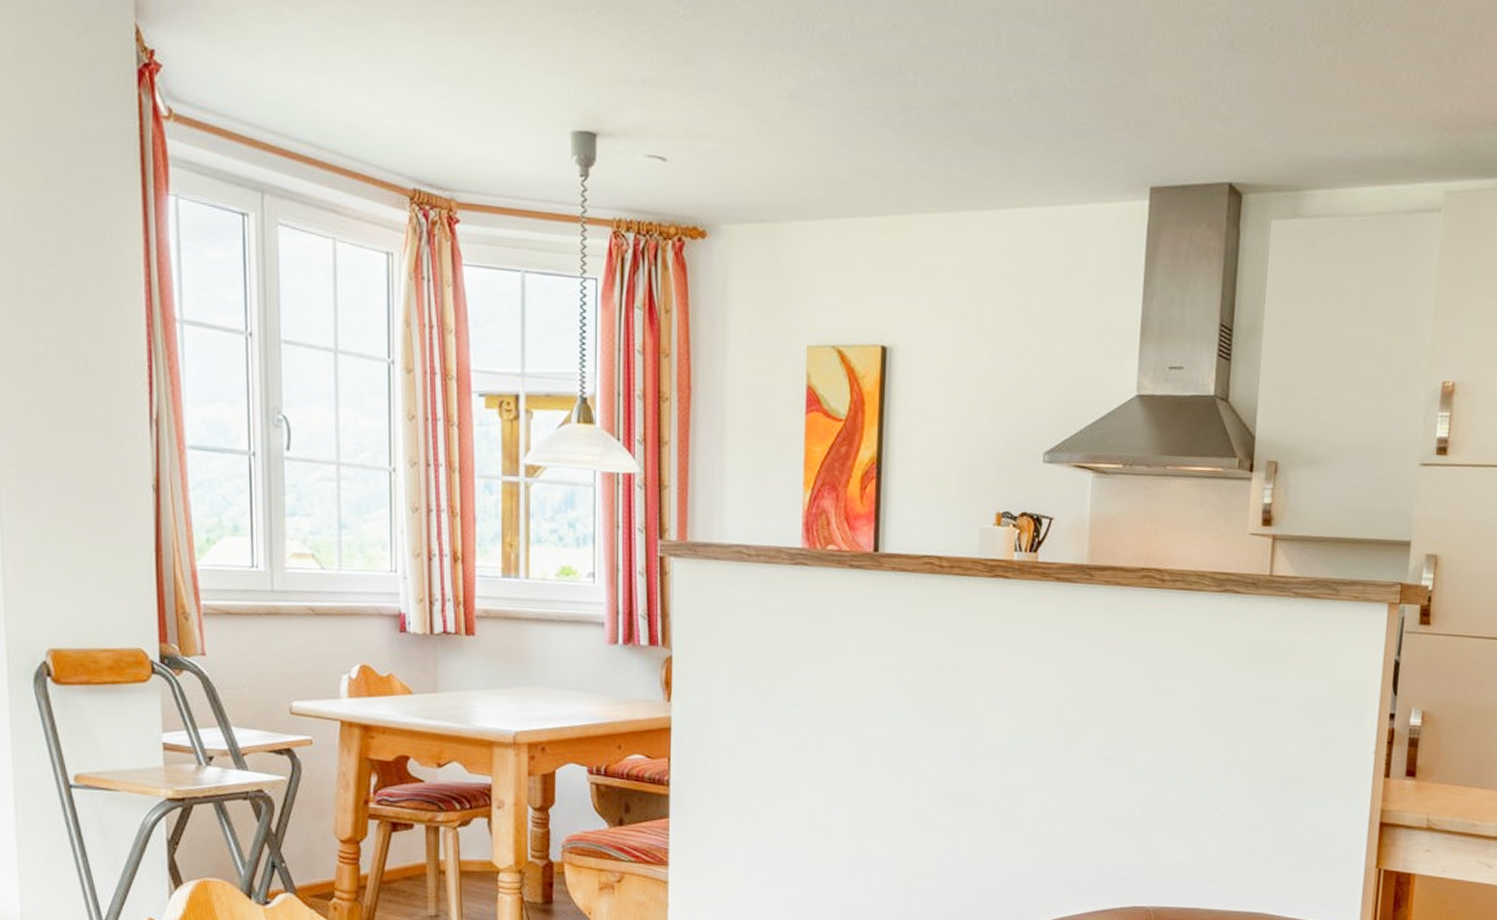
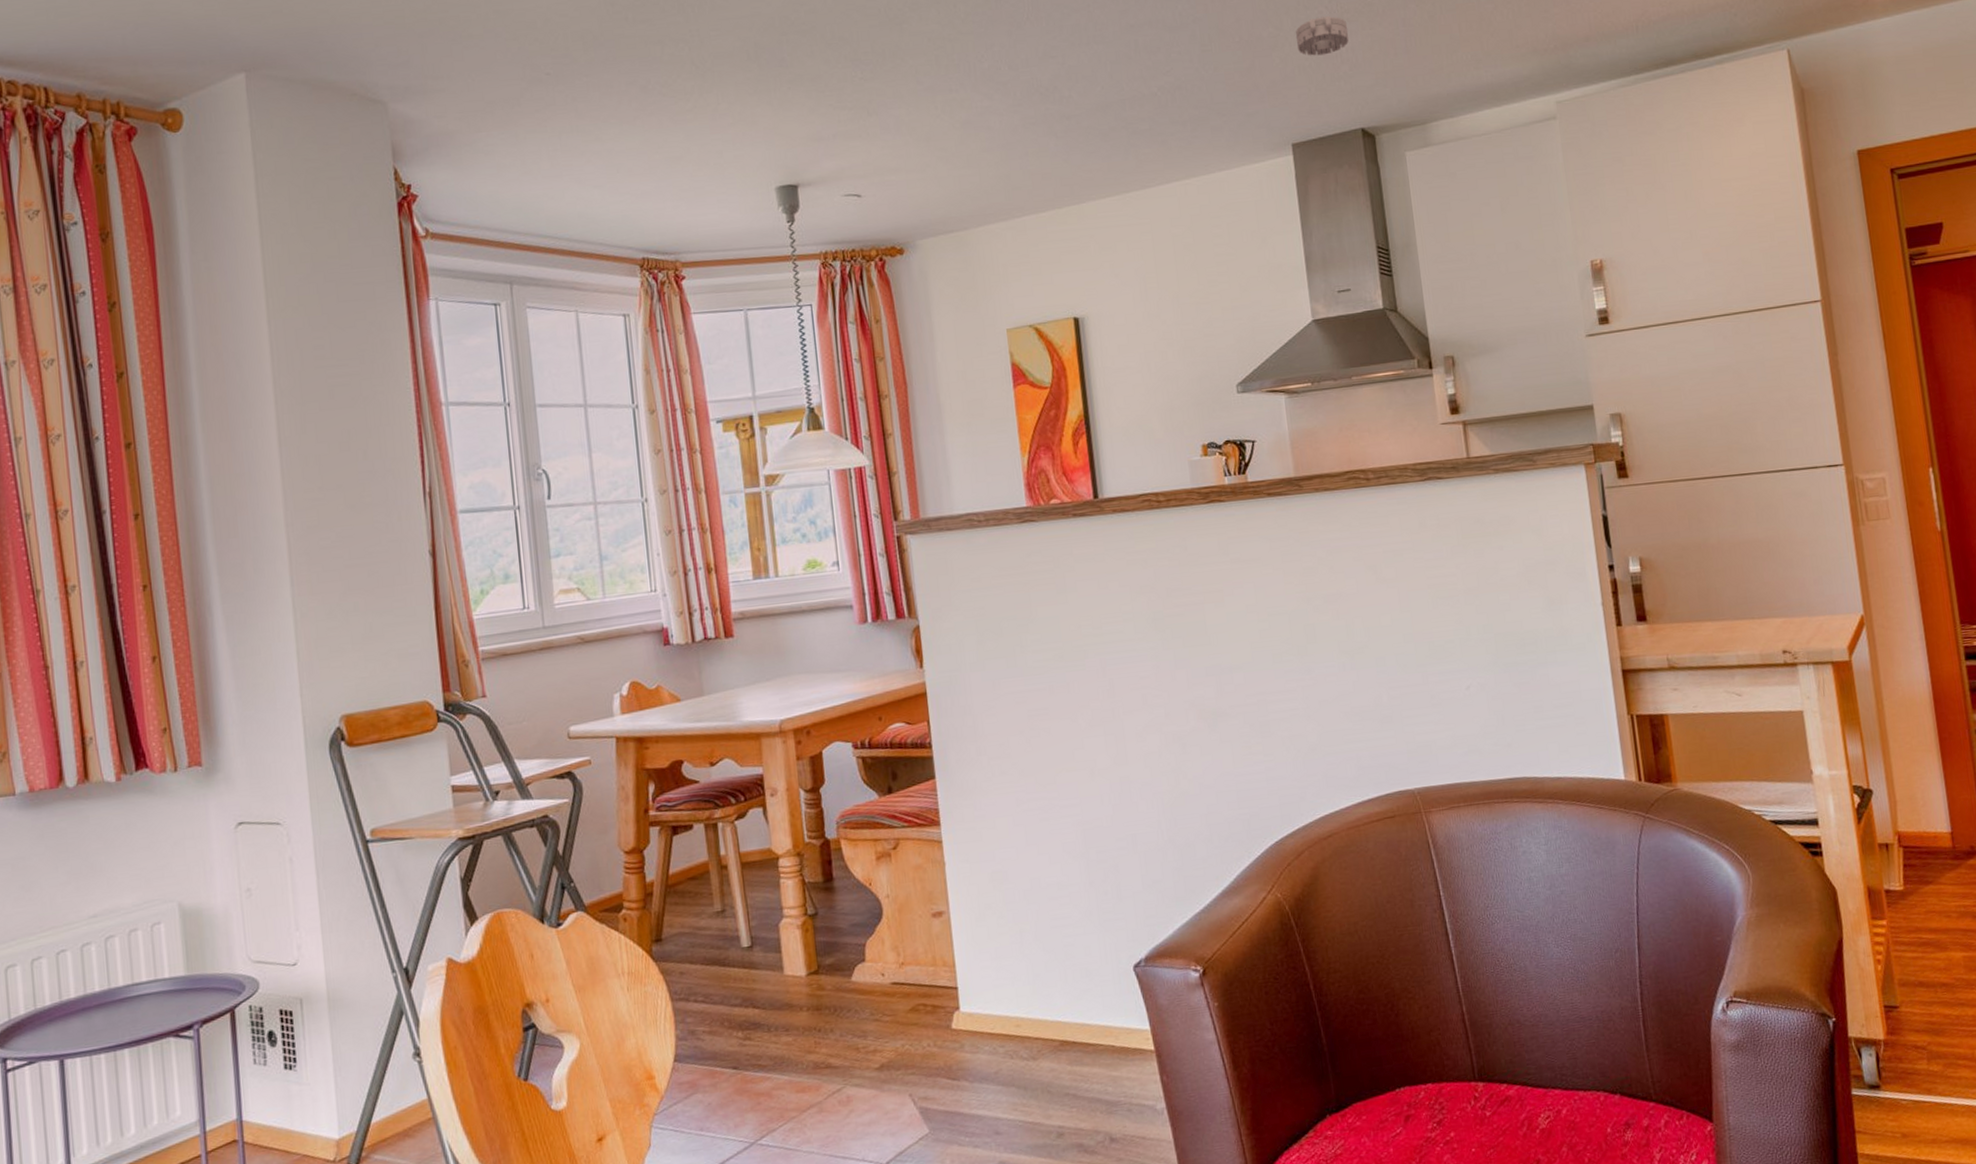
smoke detector: none [1176,39,1237,88] -> present [1295,16,1349,56]

